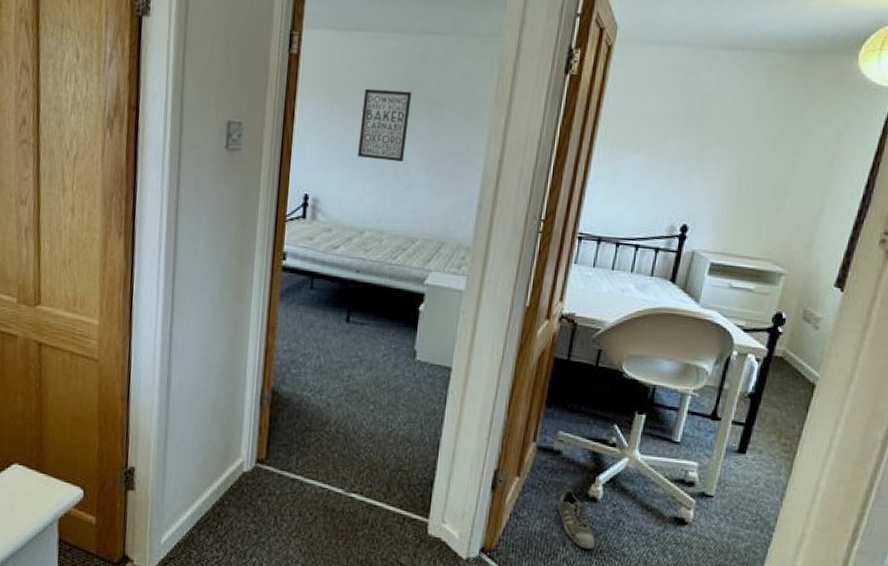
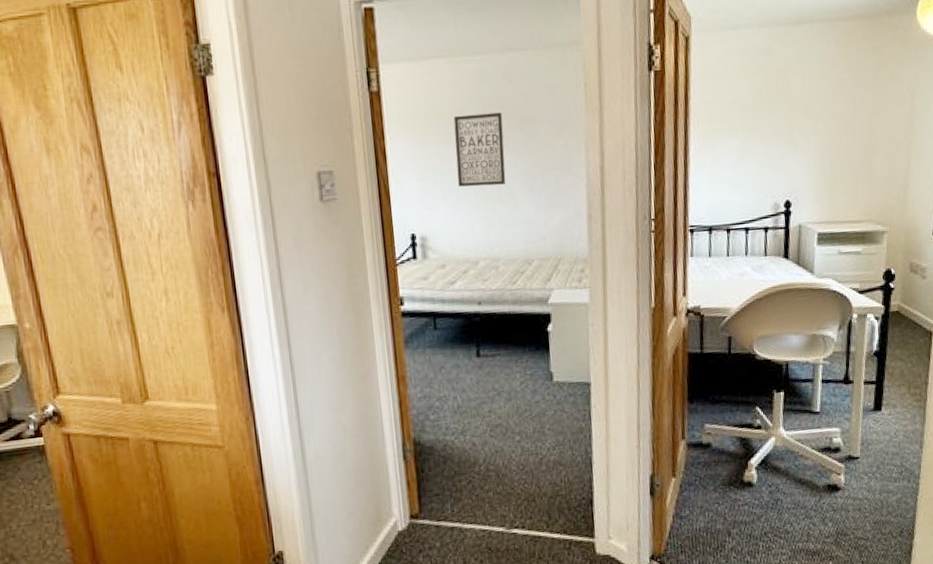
shoe: present [557,488,595,550] -> none [716,479,758,535]

